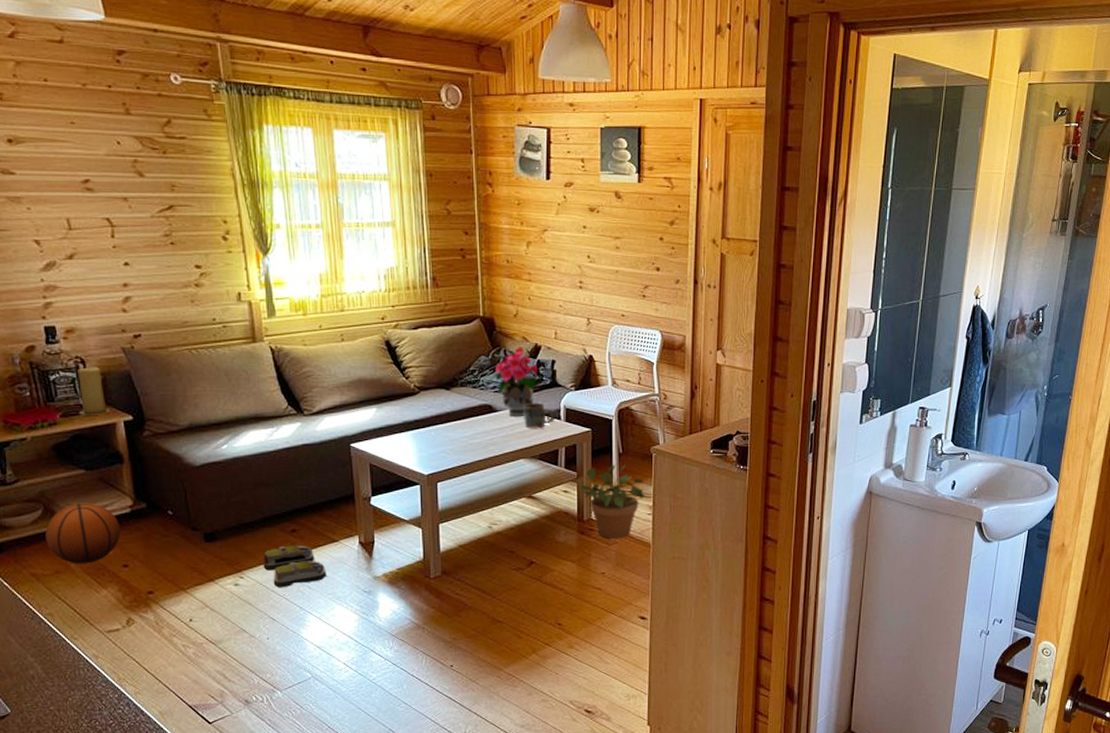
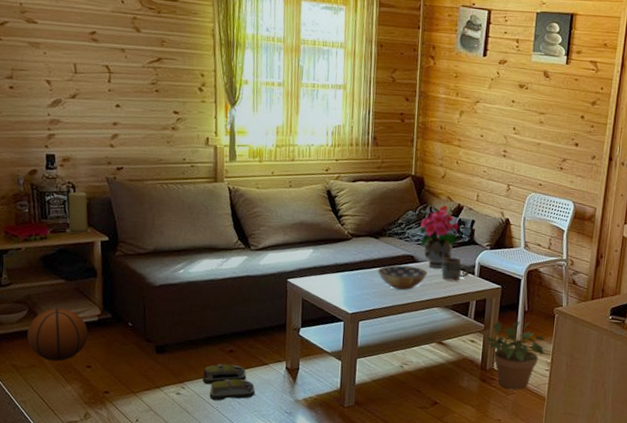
bowl: none [453,416,509,444] -> present [378,265,428,291]

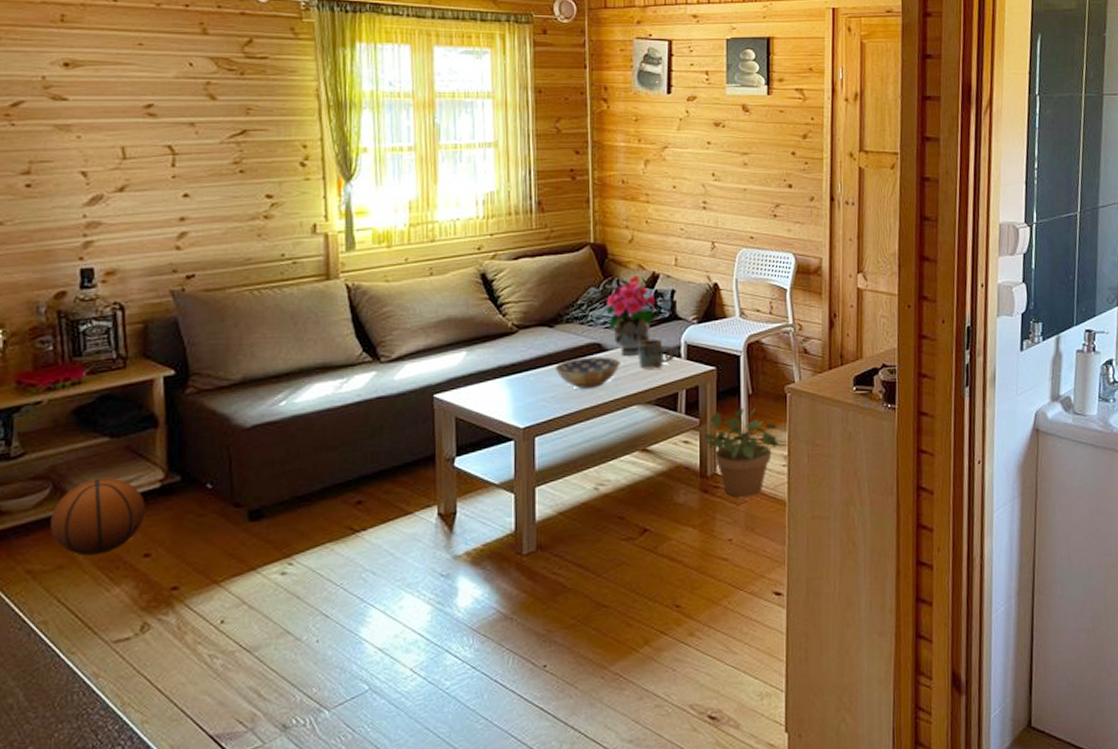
candle: present [65,192,91,234] -> none [110,314,149,371]
slippers: present [202,363,255,400] -> none [318,519,396,574]

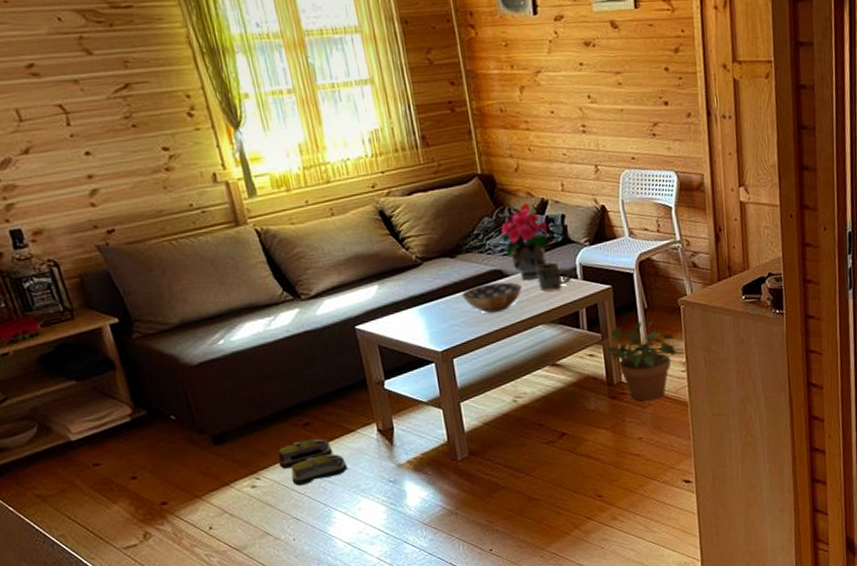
basketball: present [50,477,146,556] -> none [43,414,124,481]
slippers: none [318,519,396,574] -> present [277,438,347,485]

